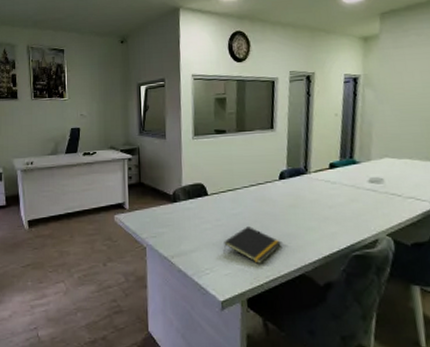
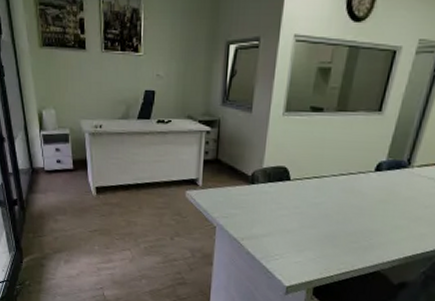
notepad: present [223,226,282,264] -> none [297,217,363,256]

